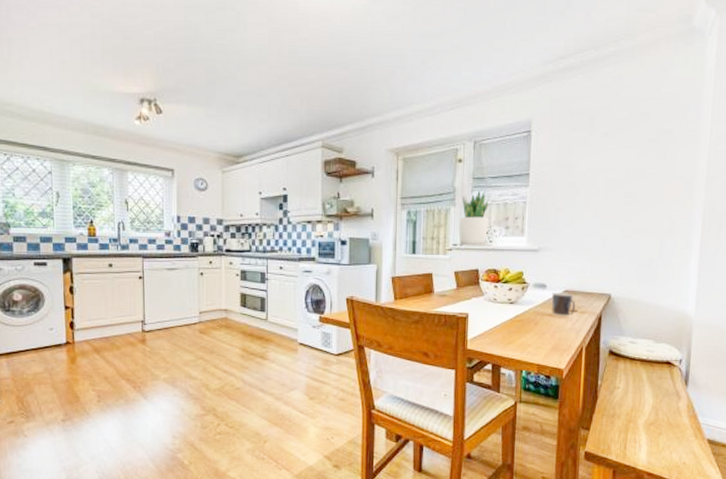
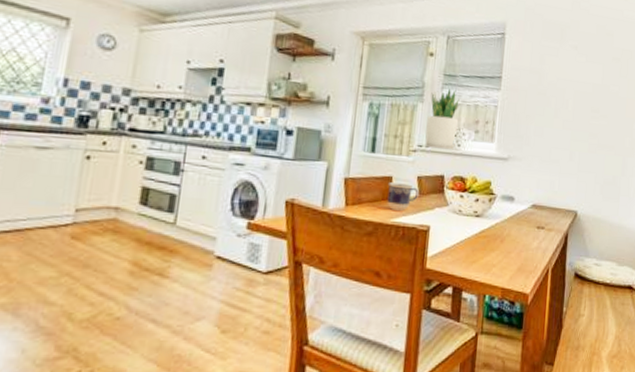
cup: none [429,278,456,303] -> present [387,182,419,212]
mug: present [551,292,576,318] -> none [518,205,543,235]

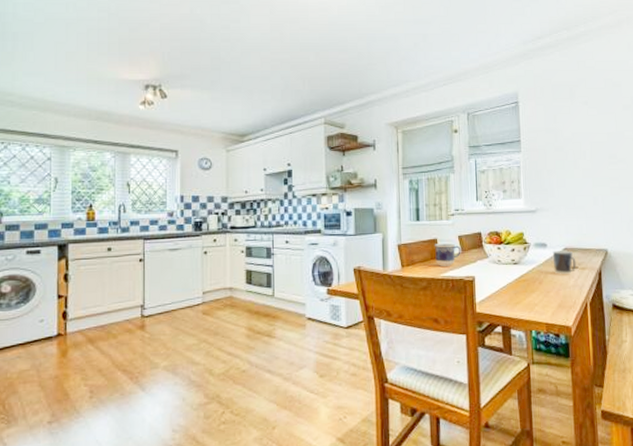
planter: present [425,88,460,150] -> none [460,158,488,211]
mug: none [518,205,543,235] -> present [552,250,576,275]

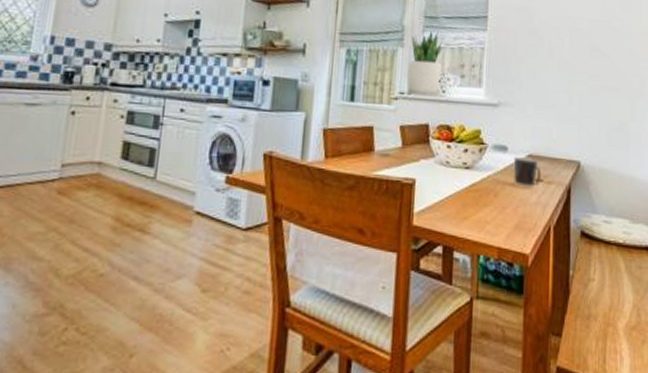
cup: present [435,243,461,268] -> none [368,133,402,164]
planter: none [460,158,488,211] -> present [407,31,444,97]

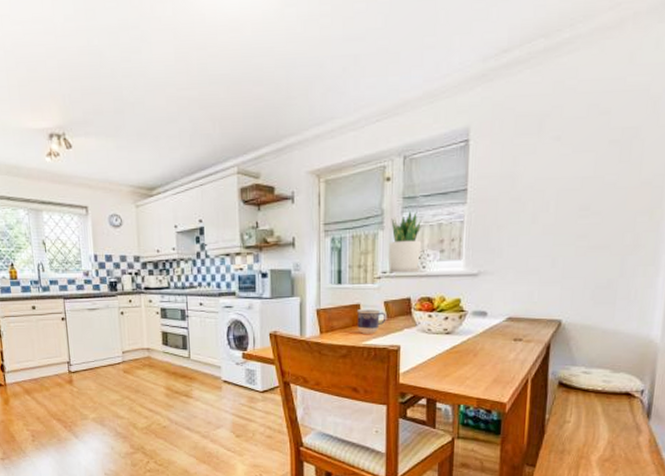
cup: none [368,133,402,164] -> present [357,309,386,335]
mug: present [513,156,542,189] -> none [492,319,521,348]

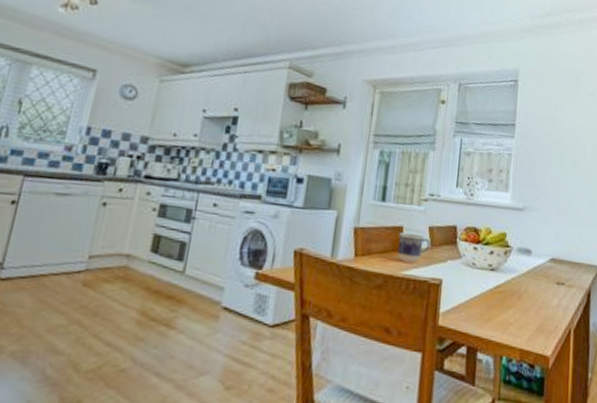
planter: present [389,211,423,273] -> none [436,136,473,200]

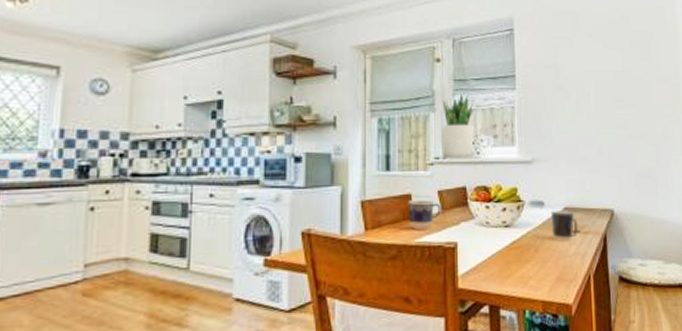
planter: none [436,136,473,200] -> present [441,94,475,159]
mug: none [536,259,563,292] -> present [550,209,578,241]

